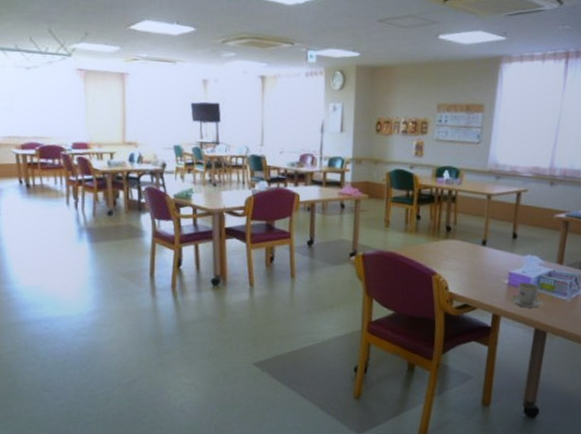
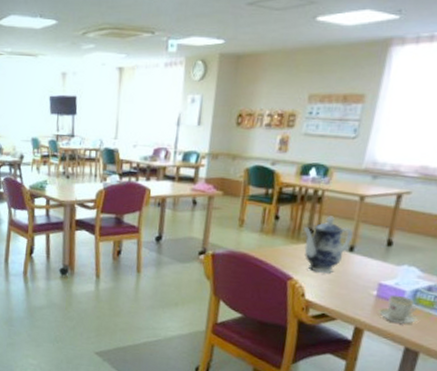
teapot: none [442,214,484,266] -> present [303,216,353,274]

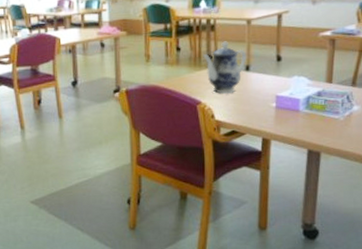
teacup: present [378,294,418,324] -> none [279,103,314,129]

